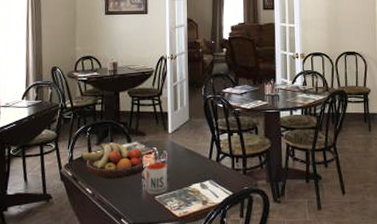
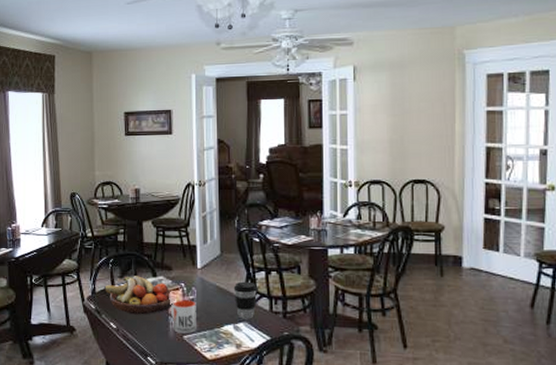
coffee cup: none [200,143,221,177] -> present [233,281,257,319]

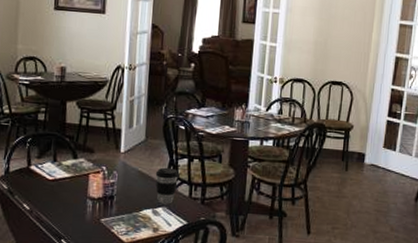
fruit bowl: present [103,276,175,315] -> none [18,157,95,197]
mug: present [170,300,196,334] -> none [89,183,117,217]

